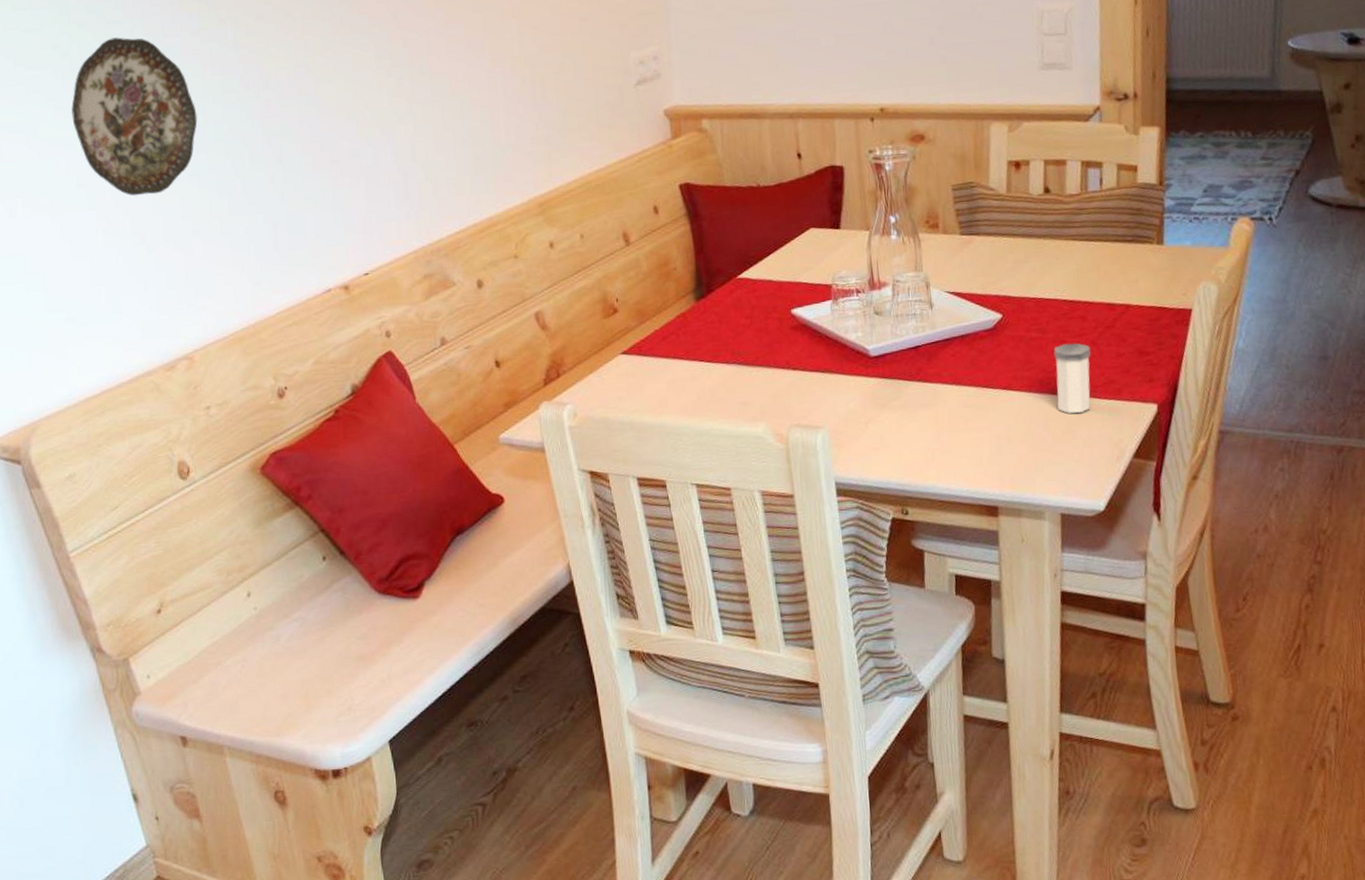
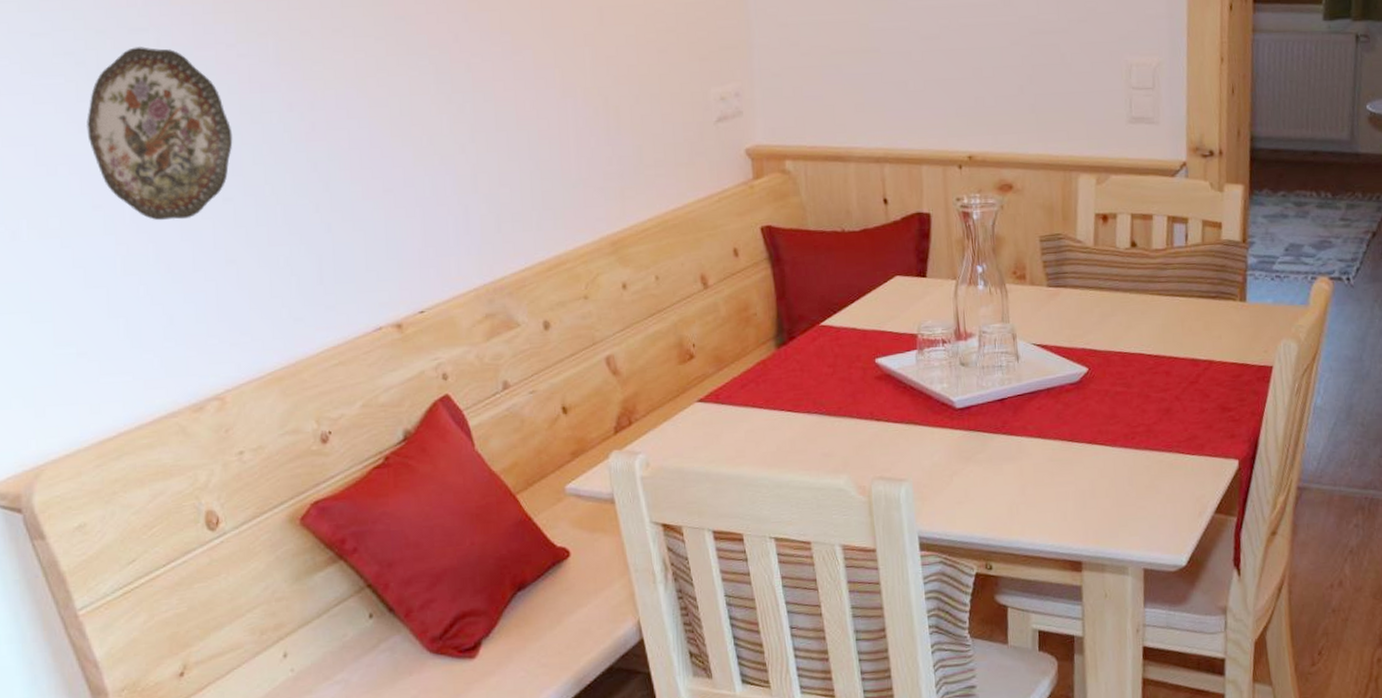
salt shaker: present [1053,342,1091,415] -> none [1138,397,1175,469]

